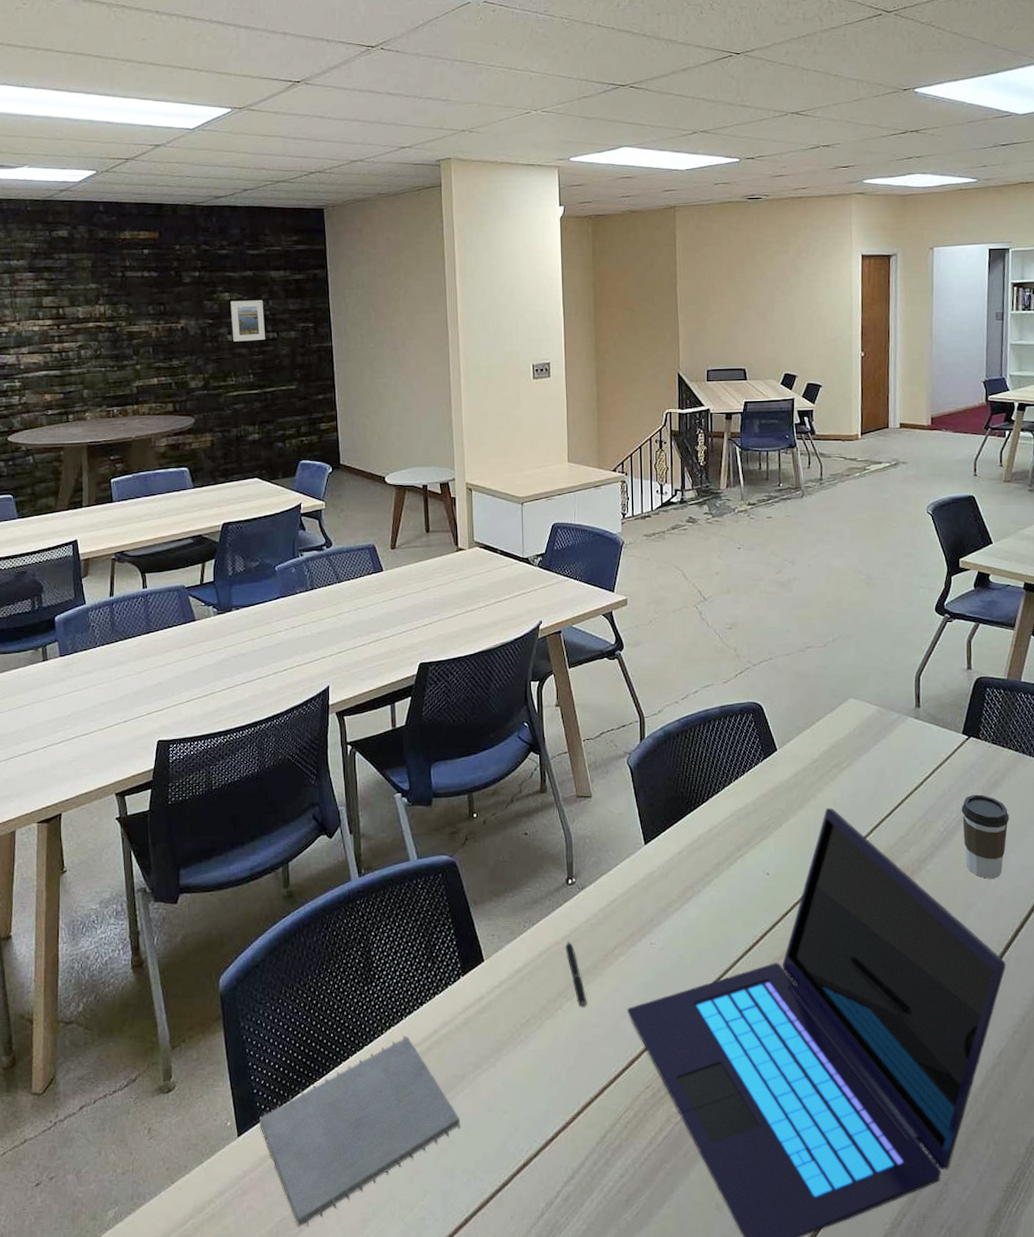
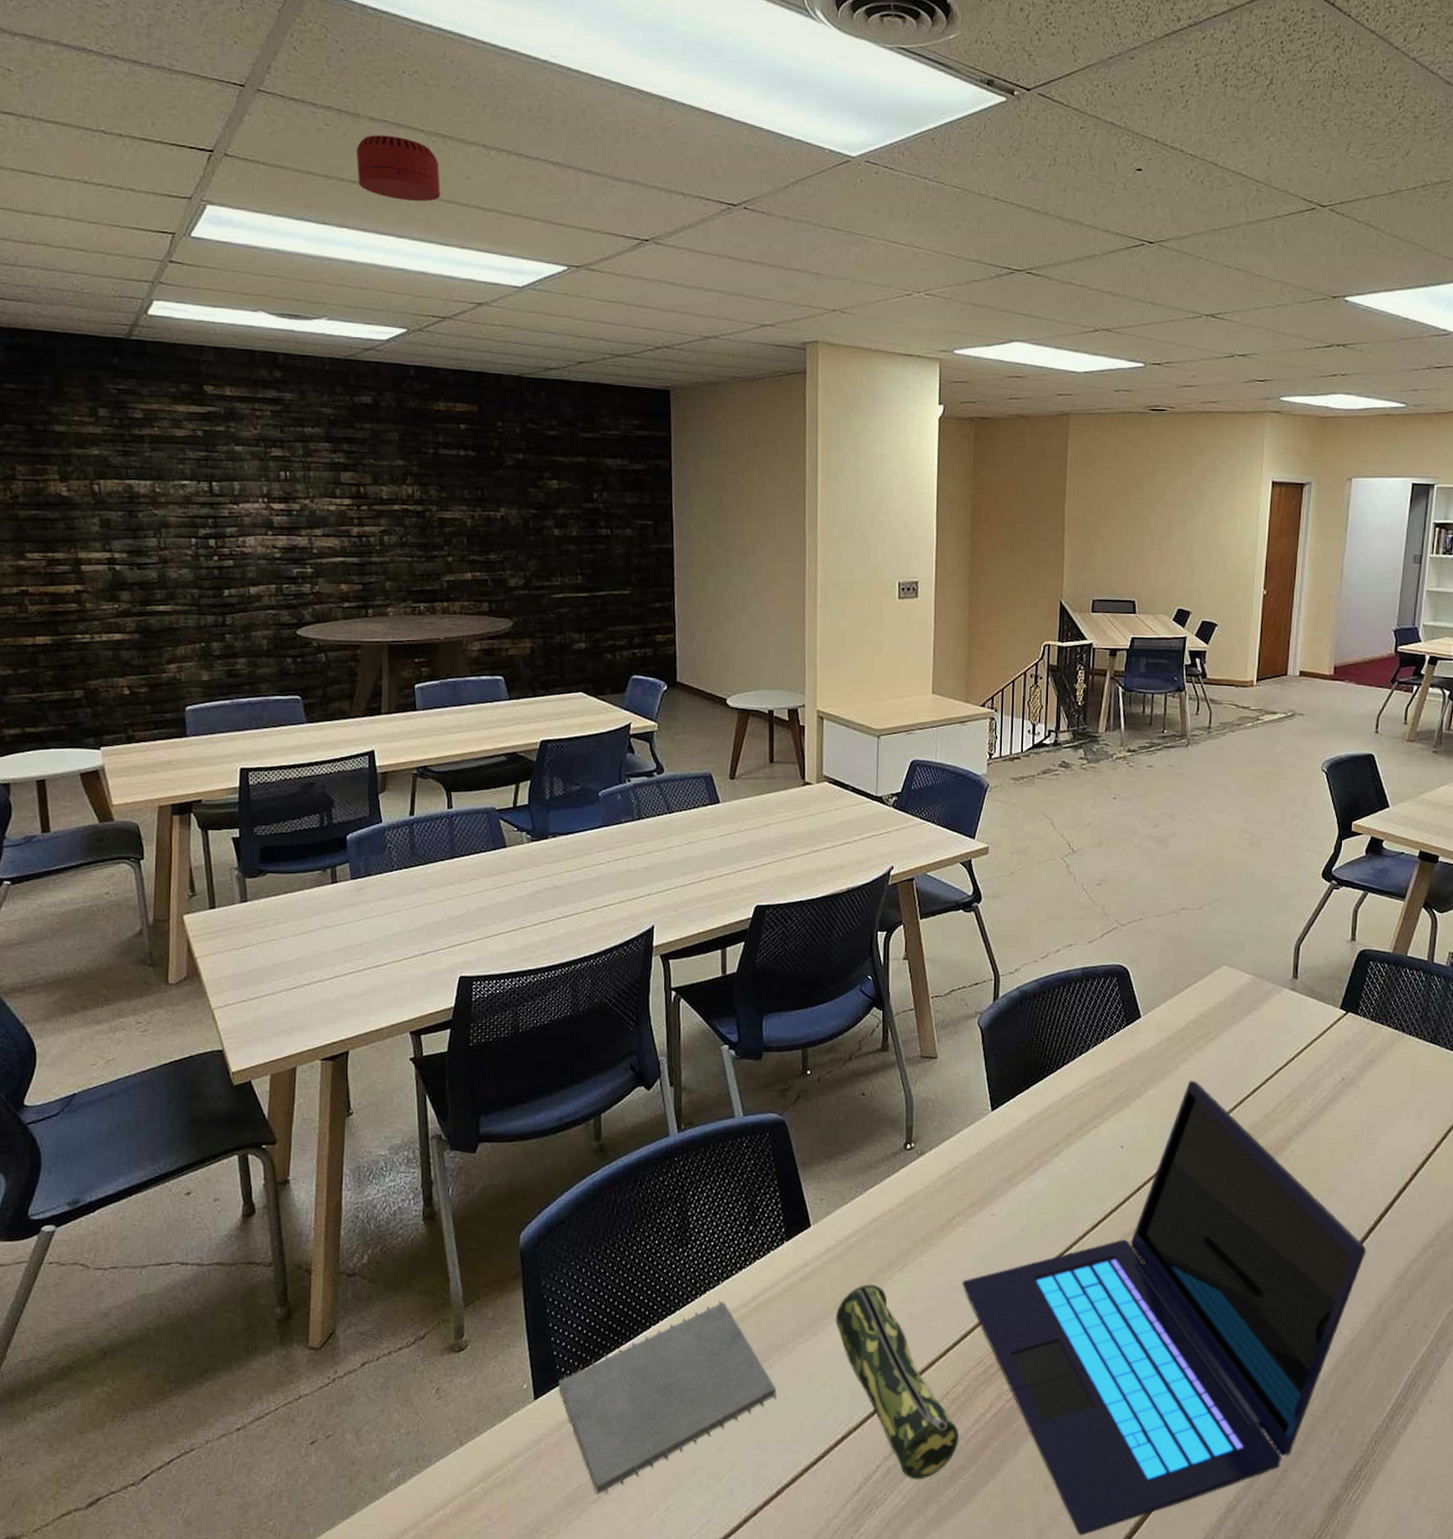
smoke detector: none [50,9,121,63] -> present [357,135,440,202]
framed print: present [230,300,266,342] -> none [558,489,598,537]
pencil case: none [511,1014,633,1204] -> present [835,1284,959,1480]
pen: present [565,941,587,1008] -> none [899,1208,920,1279]
coffee cup: present [962,794,1009,879] -> none [1333,1073,1383,1161]

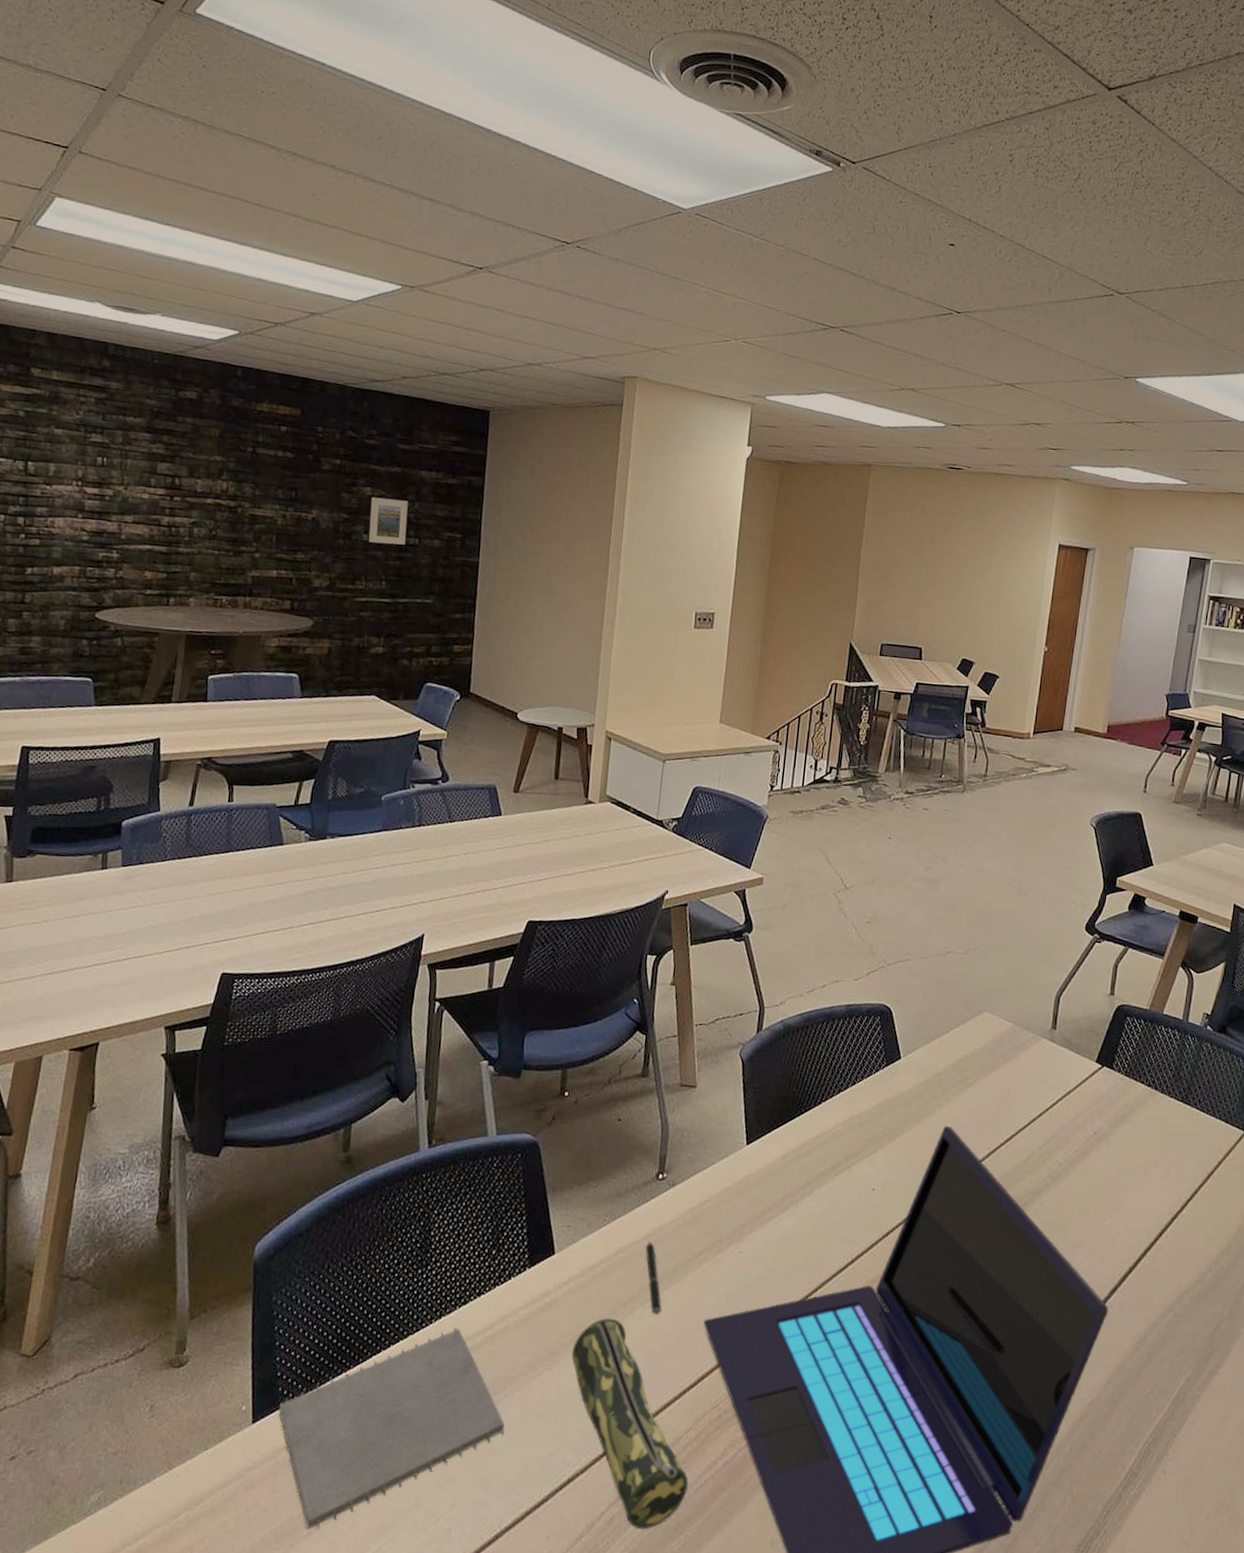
smoke detector: present [357,135,440,202] -> none [206,146,287,214]
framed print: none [558,489,598,537] -> present [368,497,408,545]
pen: none [899,1208,920,1279] -> present [645,1240,662,1315]

